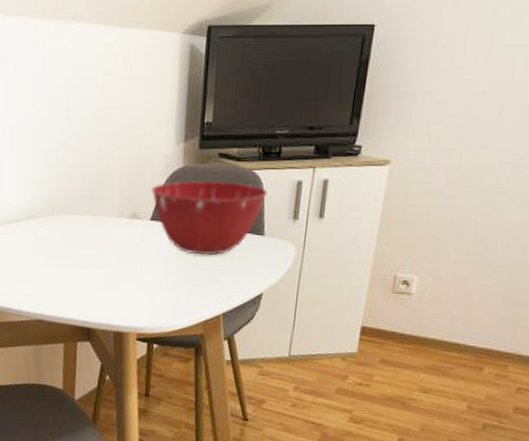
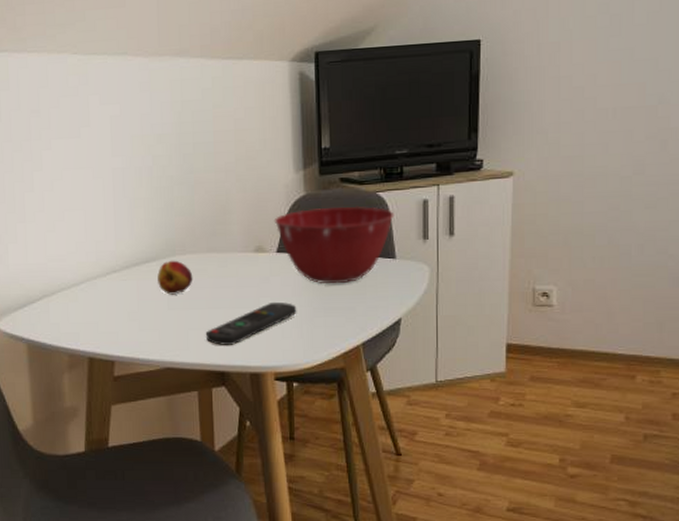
fruit: none [35,219,69,252] -> present [157,260,193,295]
remote control: none [76,267,164,304] -> present [205,301,297,345]

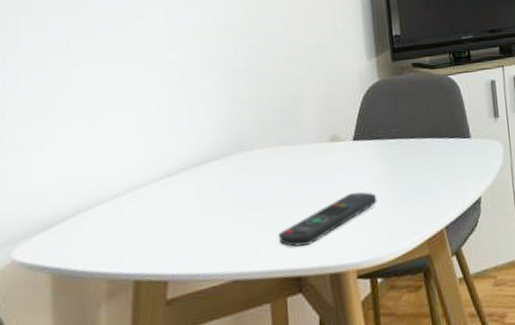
fruit: present [157,260,193,295] -> none [221,157,263,196]
mixing bowl: present [274,206,395,284] -> none [348,89,466,169]

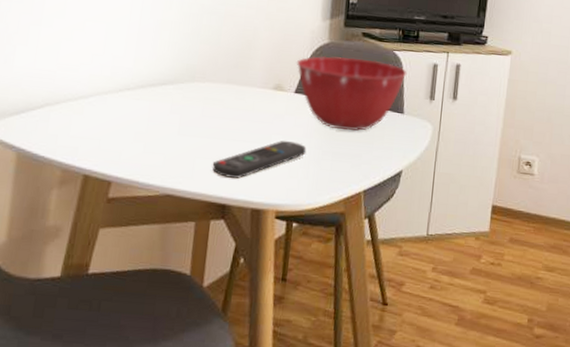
mixing bowl: none [348,89,466,169] -> present [296,56,407,131]

